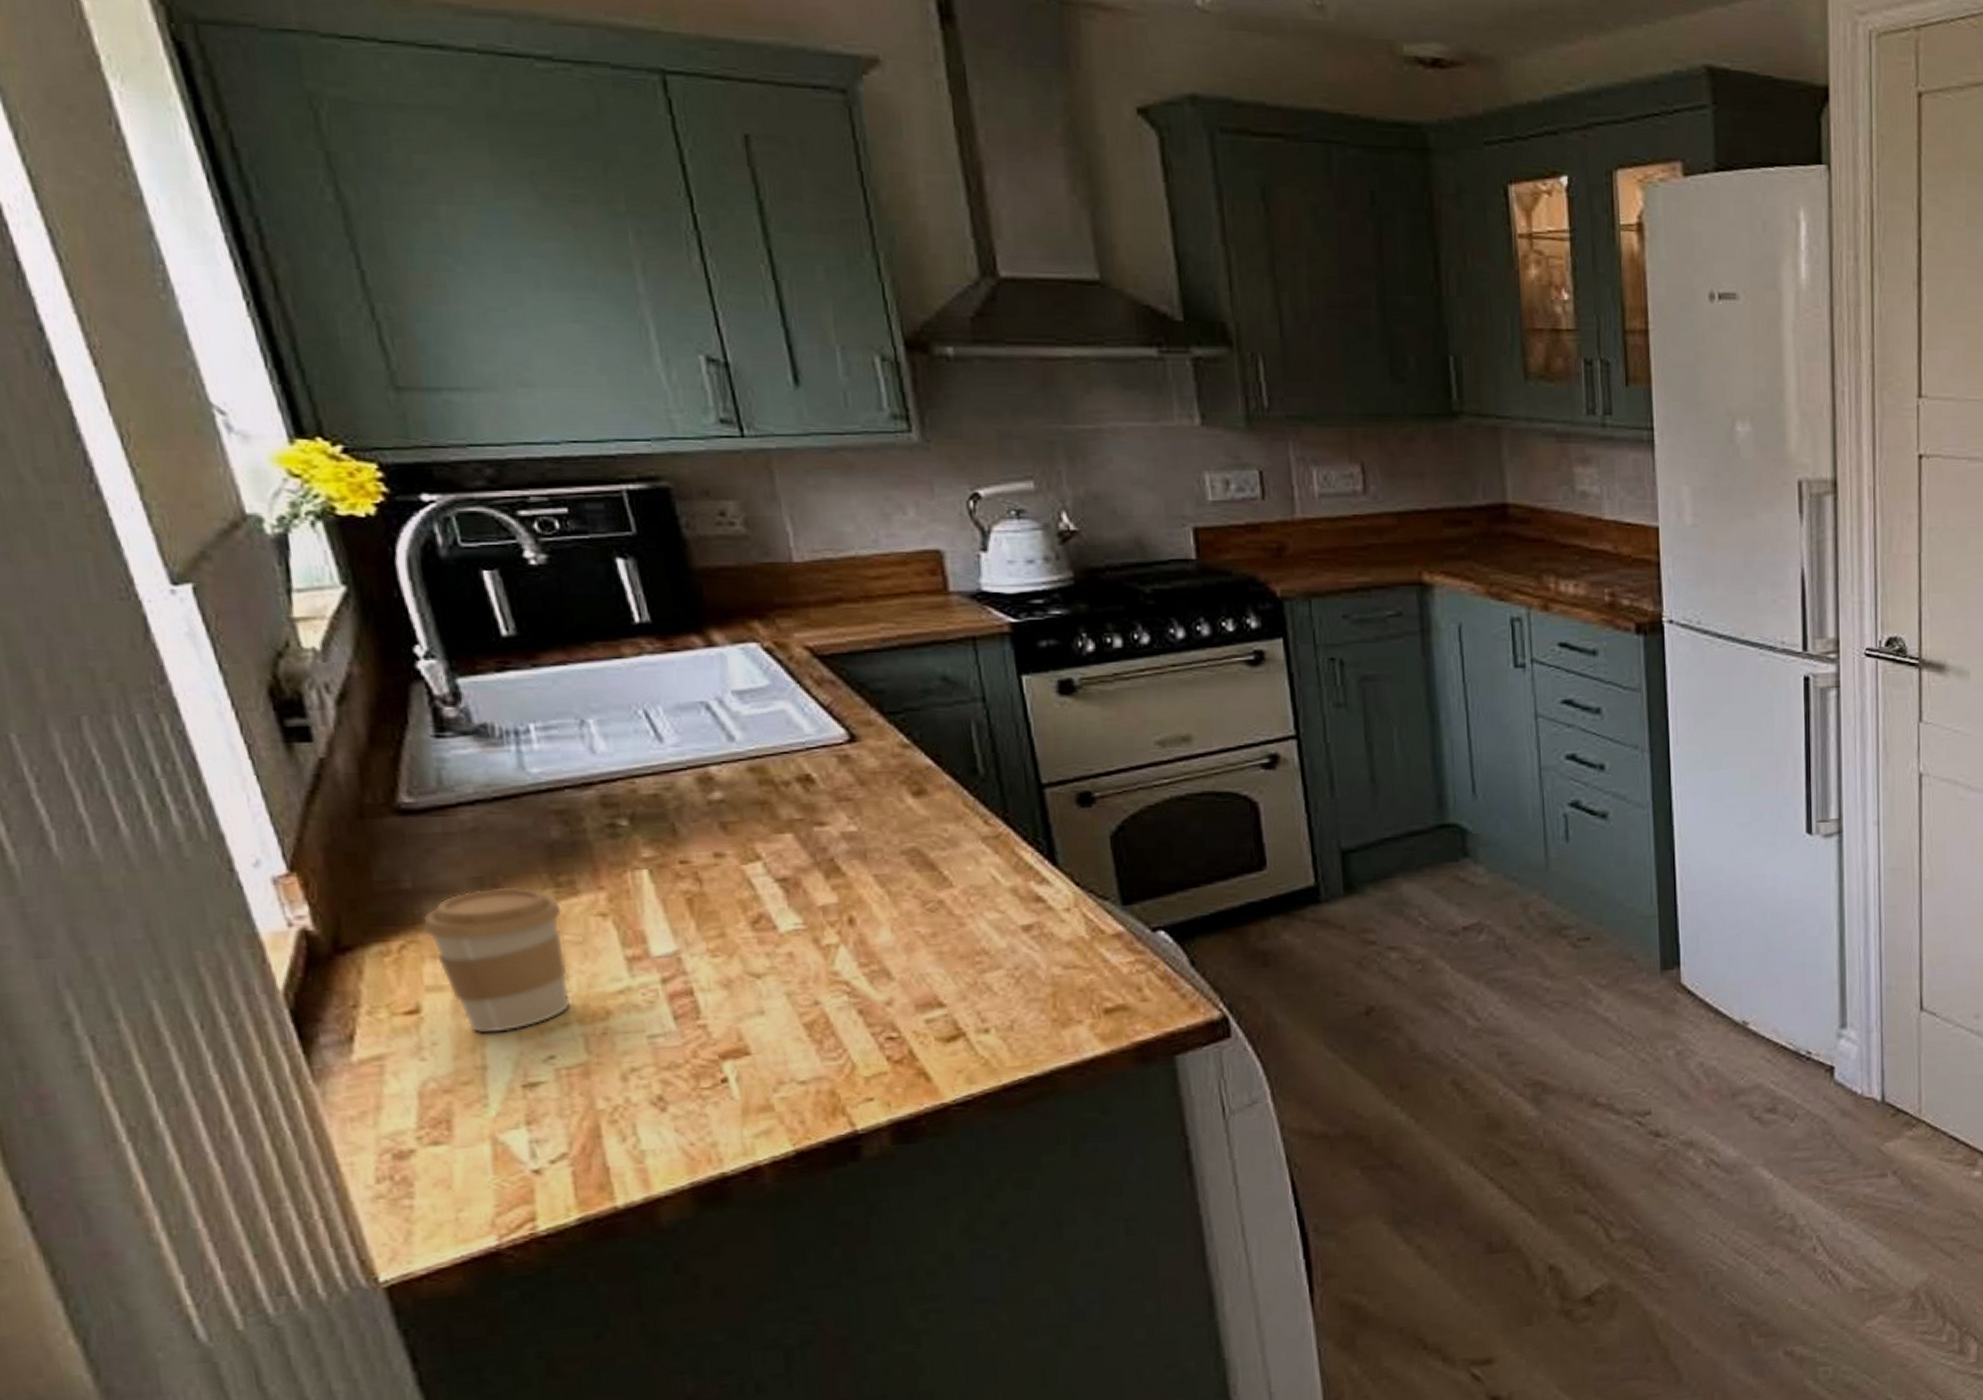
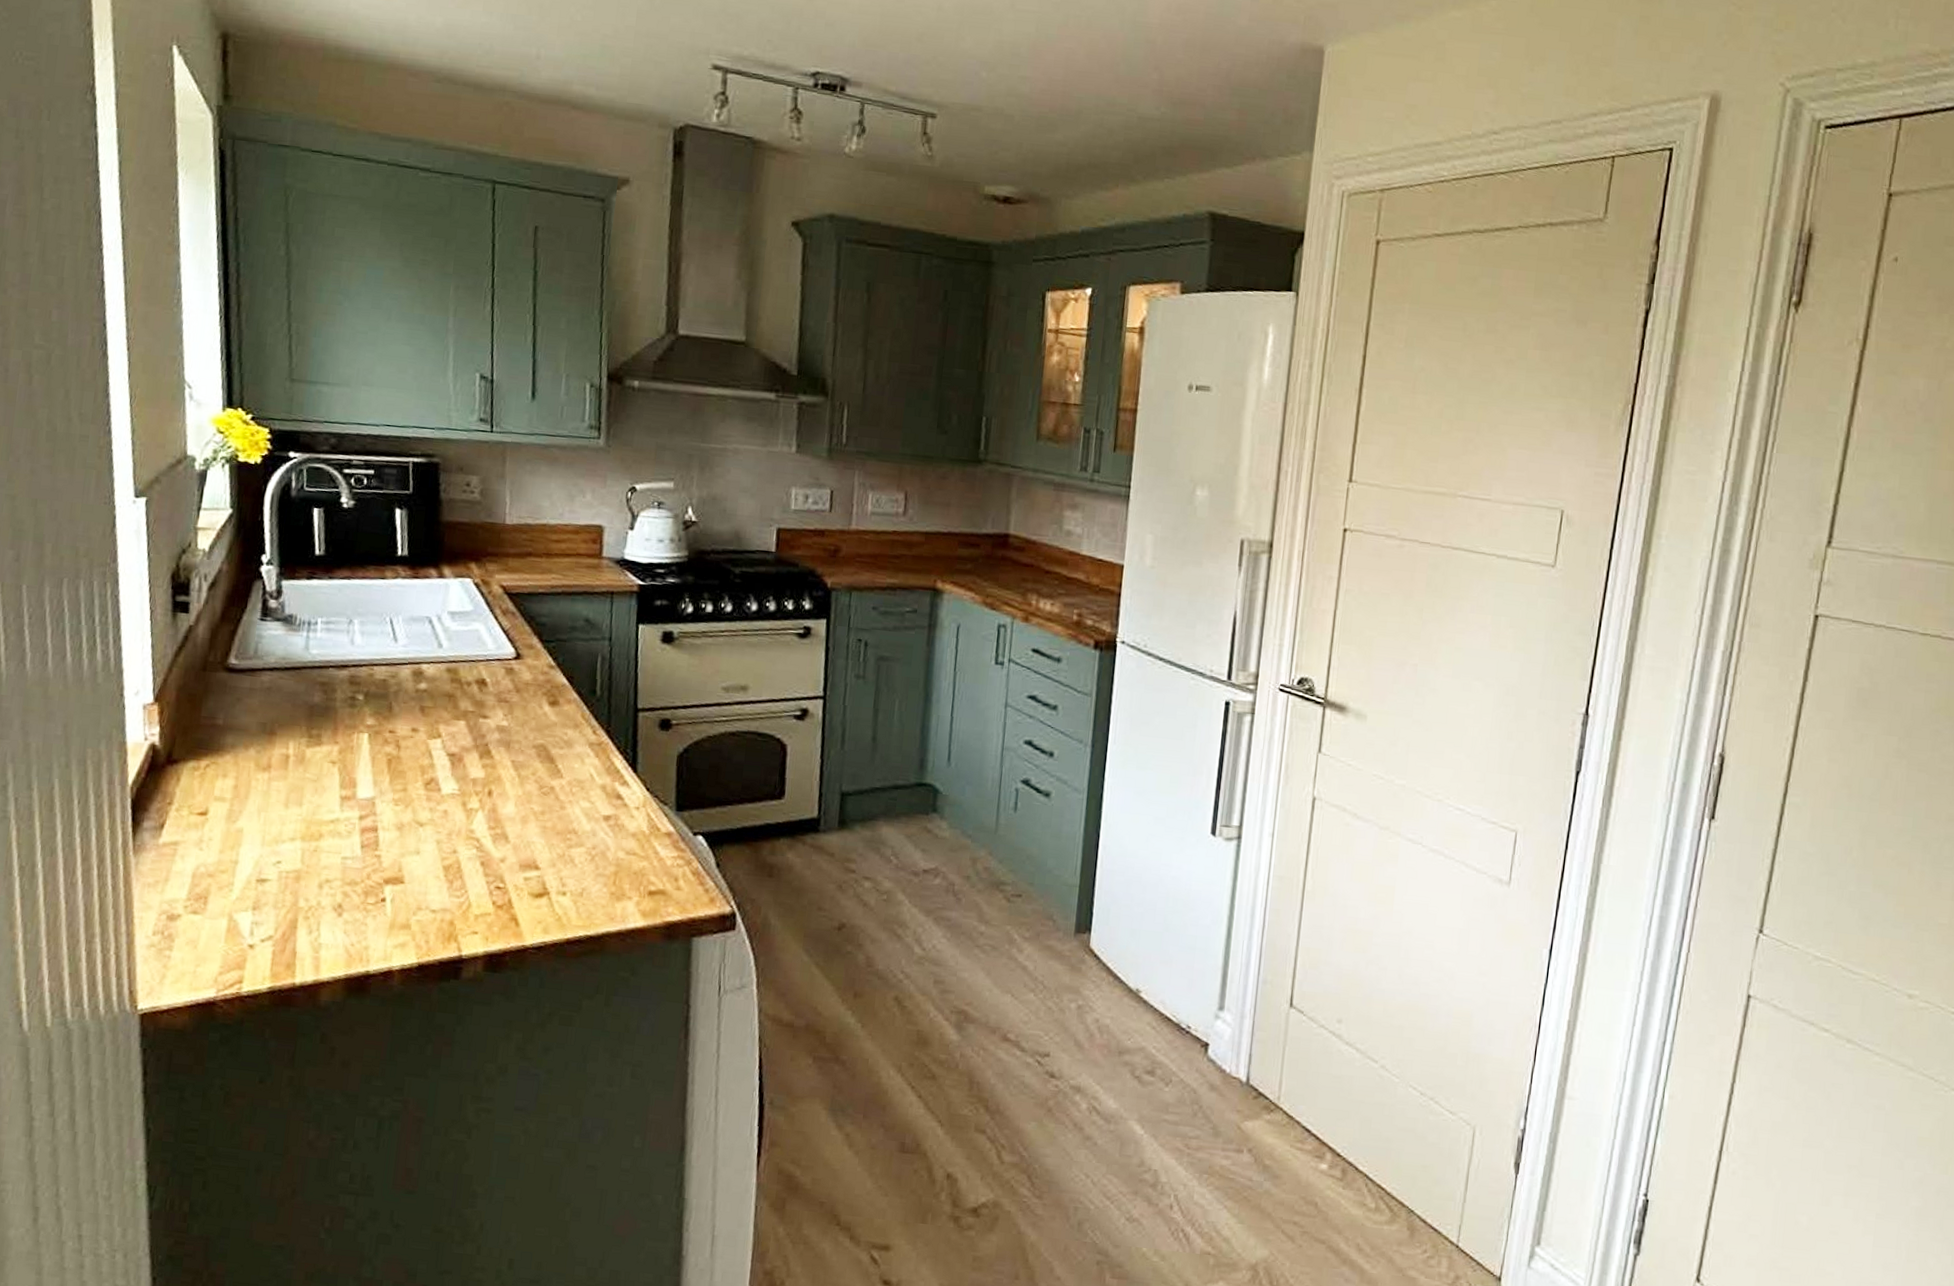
coffee cup: present [422,887,572,1033] -> none [222,732,309,839]

